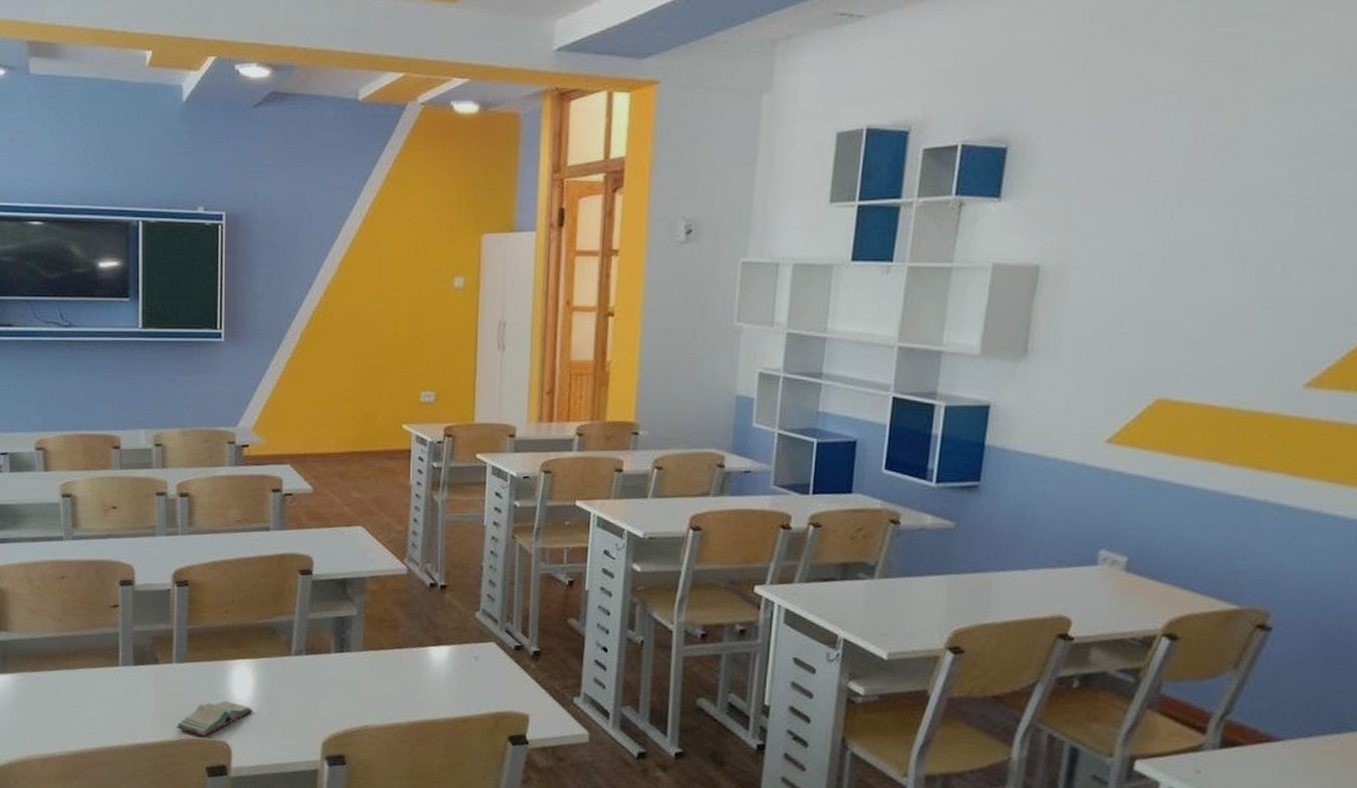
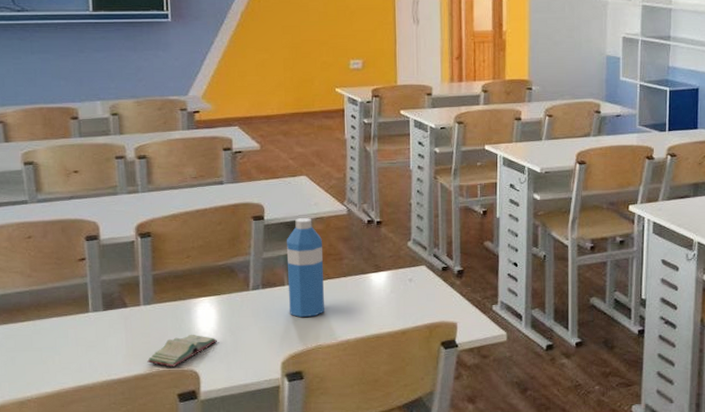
water bottle: none [335,574,376,692] -> present [286,217,324,317]

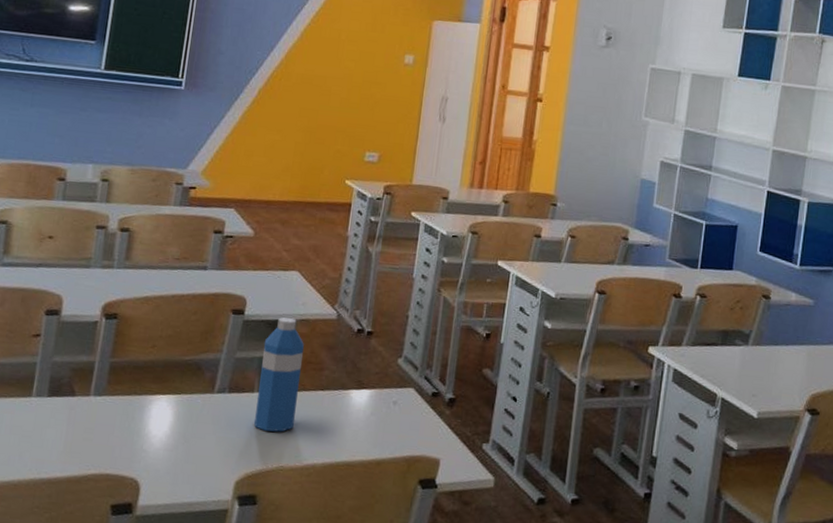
book: present [147,334,217,368] -> none [84,435,167,473]

